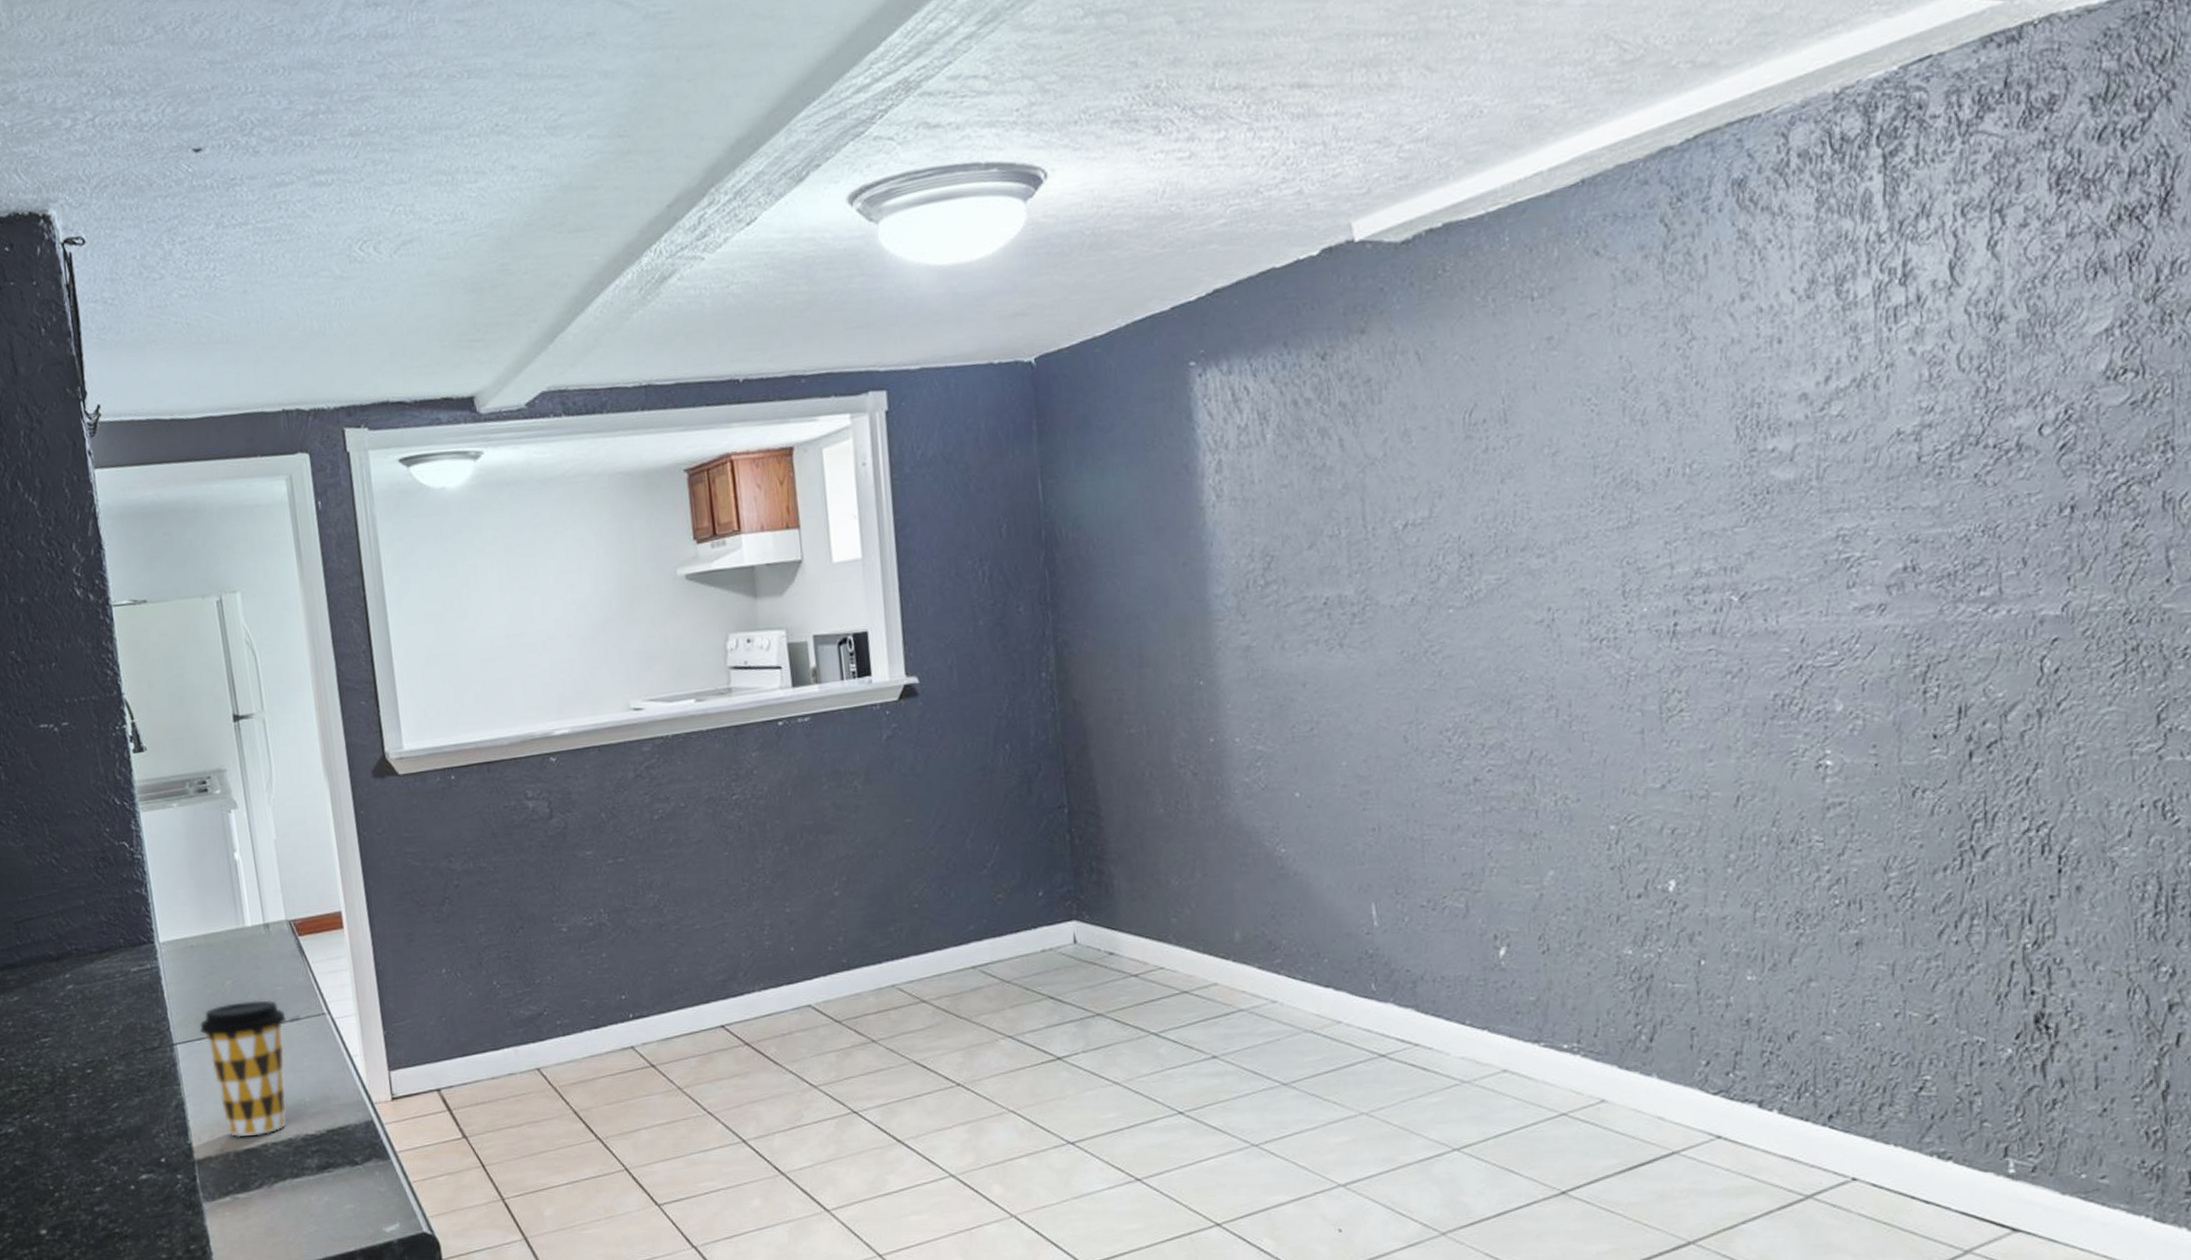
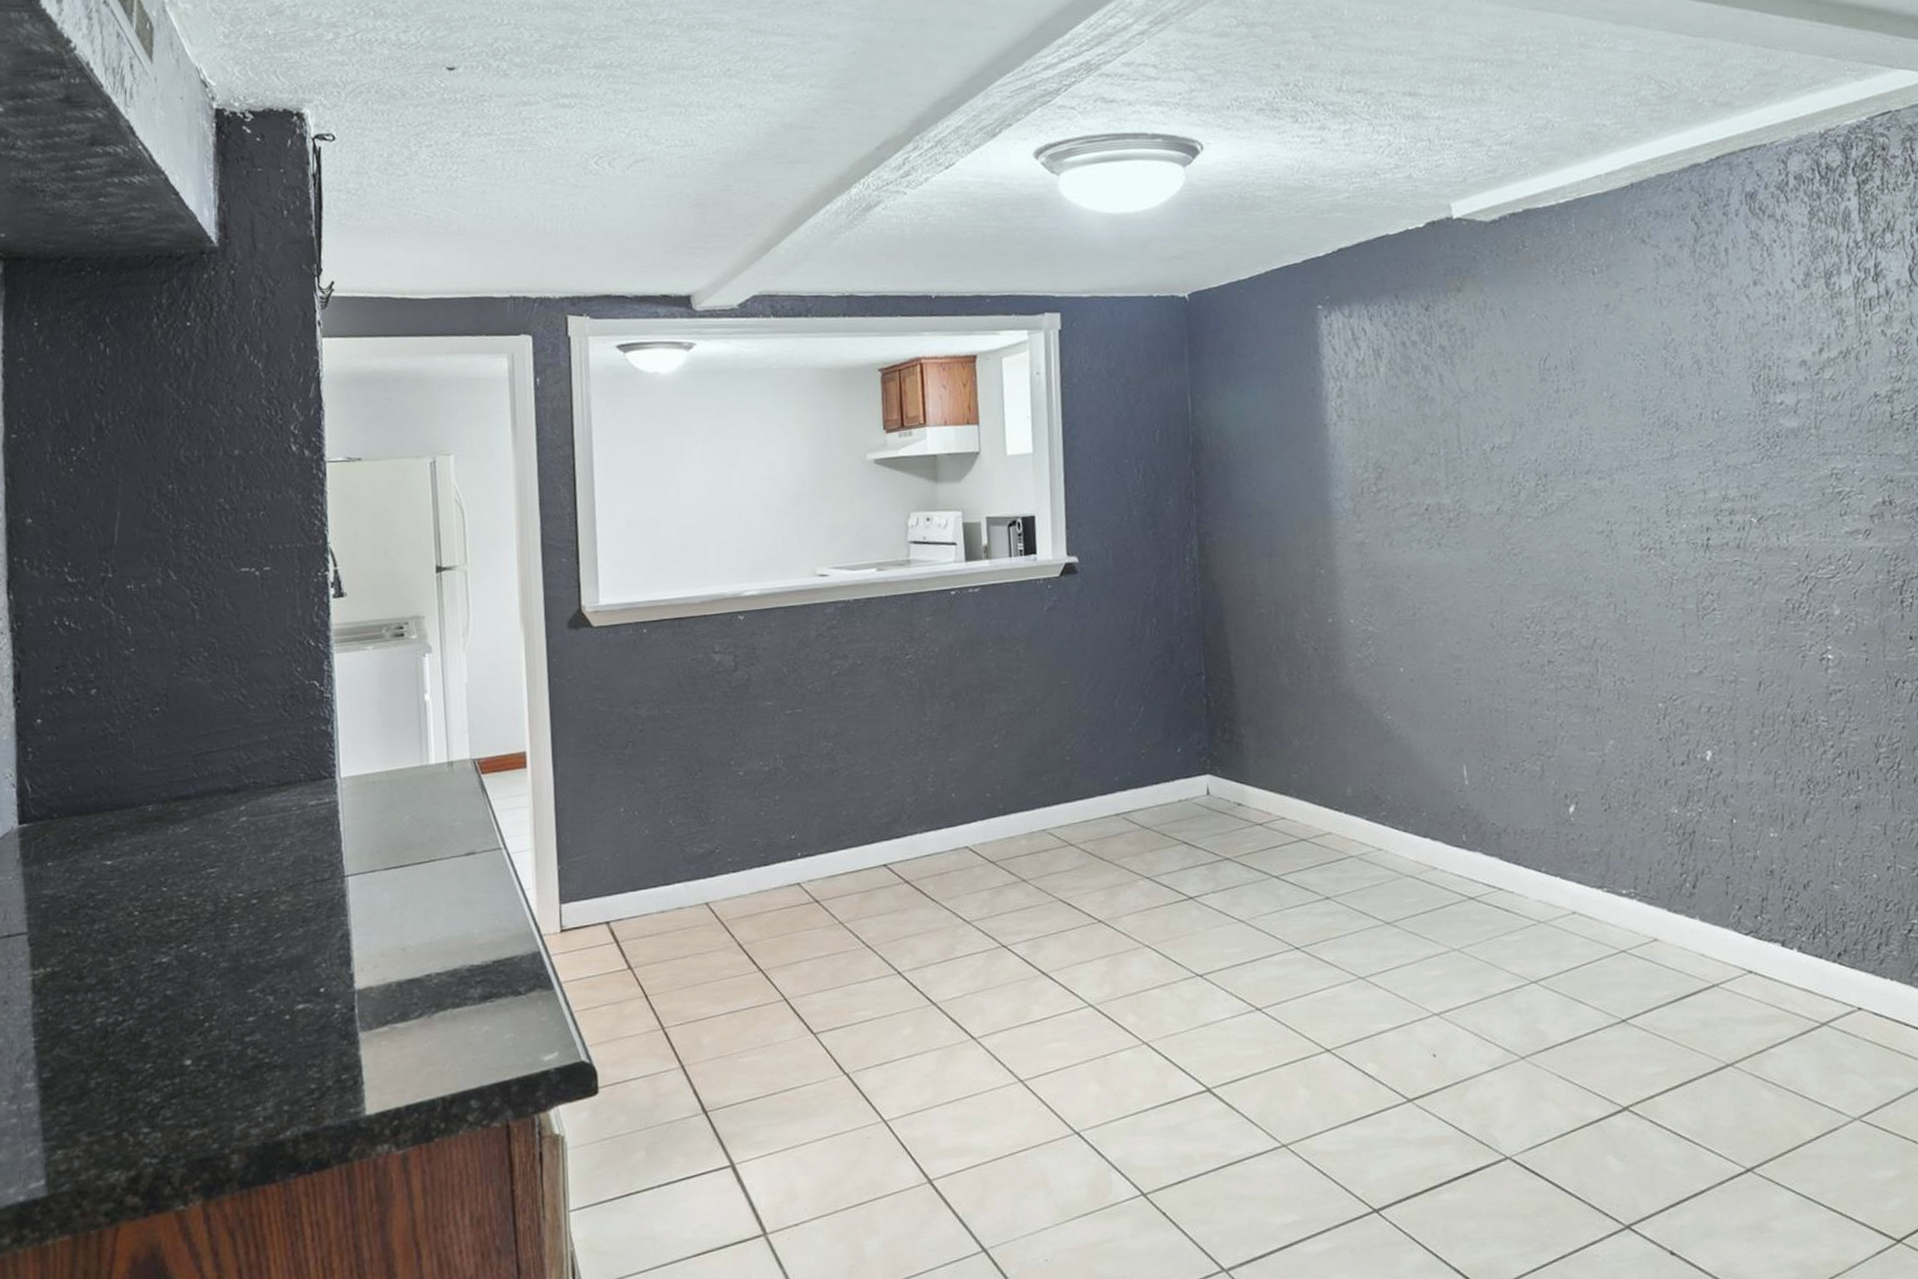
coffee cup: present [199,1000,287,1138] -> none [373,834,462,968]

